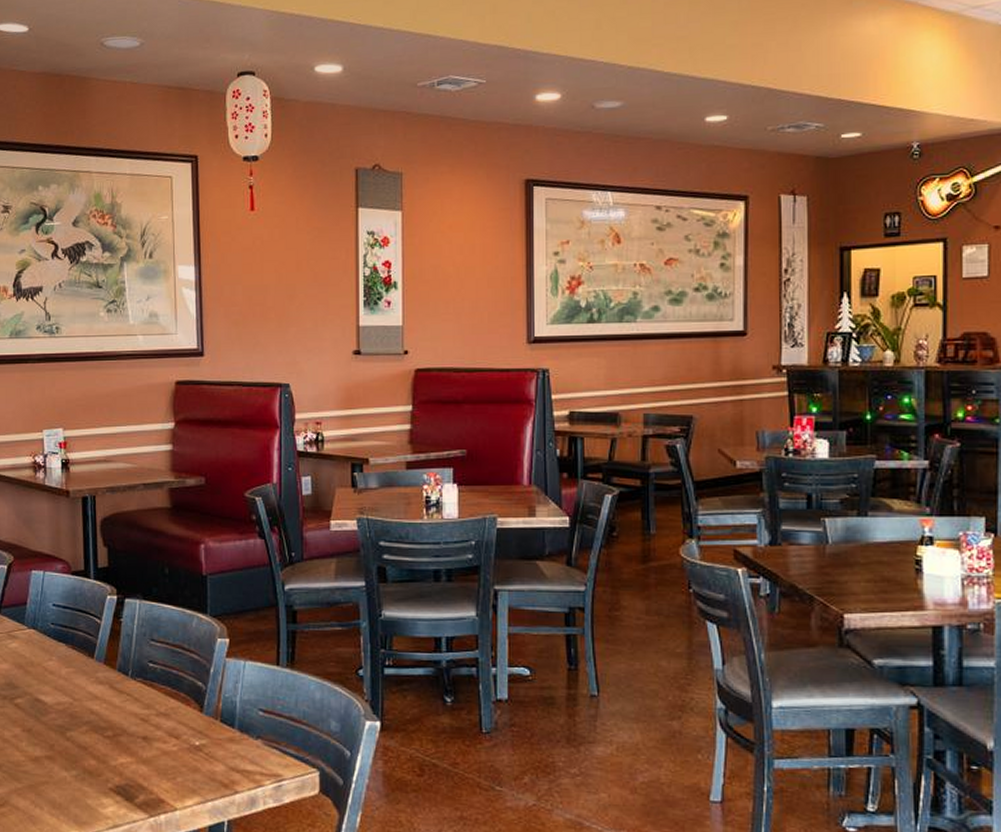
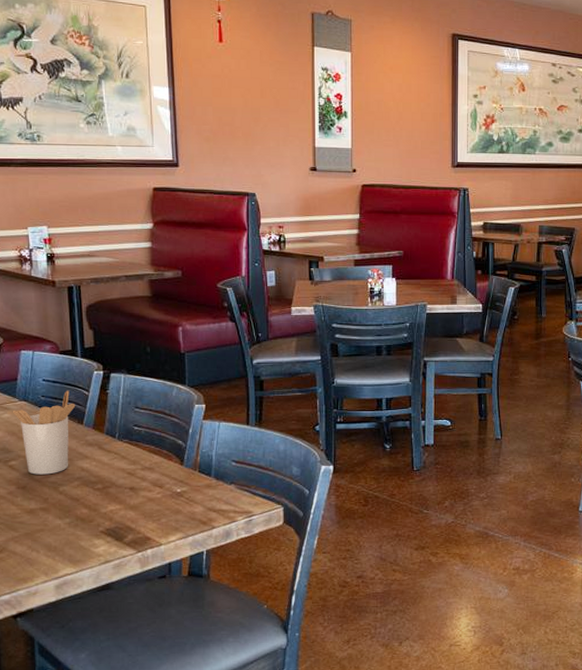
utensil holder: none [20,617,87,717] -> present [12,390,76,475]

